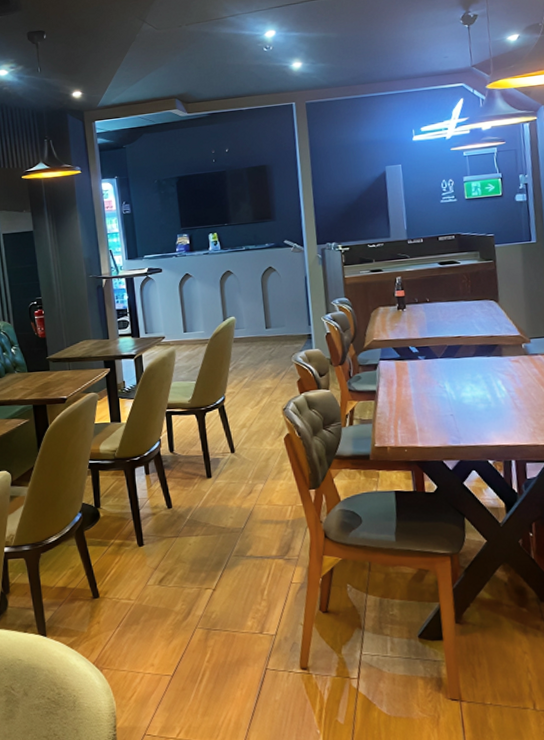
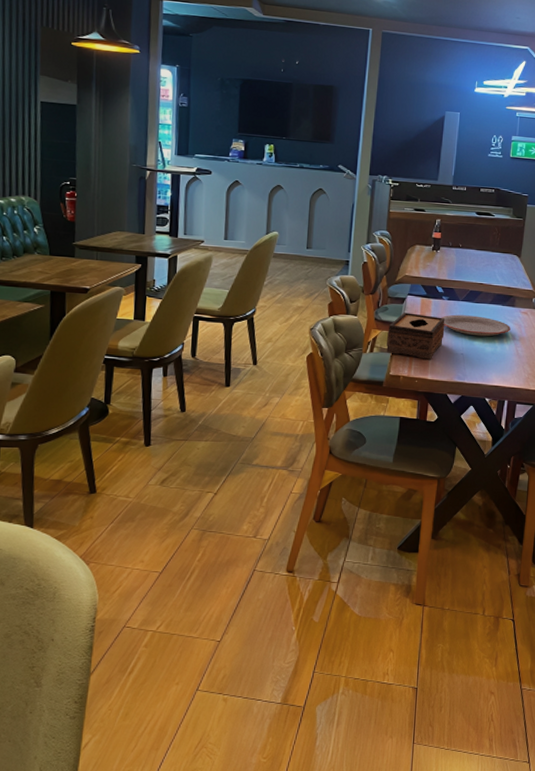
tissue box: none [365,378,428,426] -> present [386,312,445,360]
plate: none [421,371,503,394] -> present [441,314,511,337]

